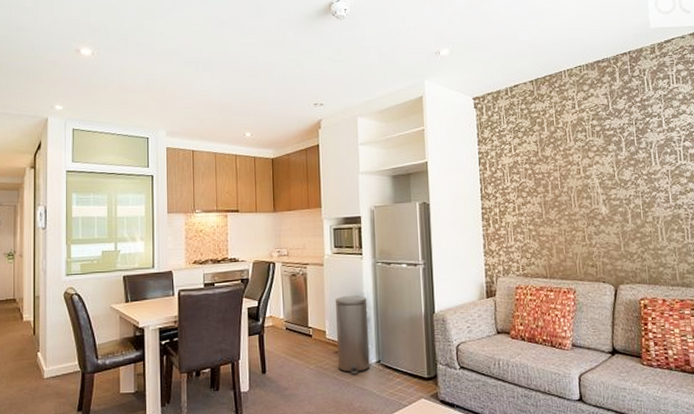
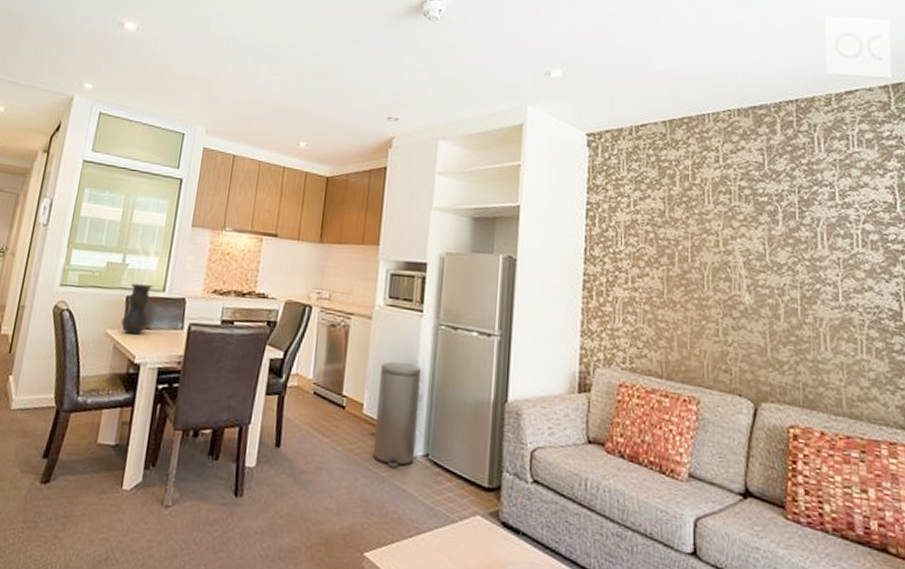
vase: none [123,264,146,306] -> present [121,283,154,335]

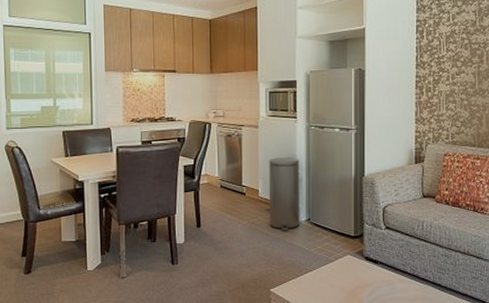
vase: present [121,283,154,335] -> none [63,120,85,160]

